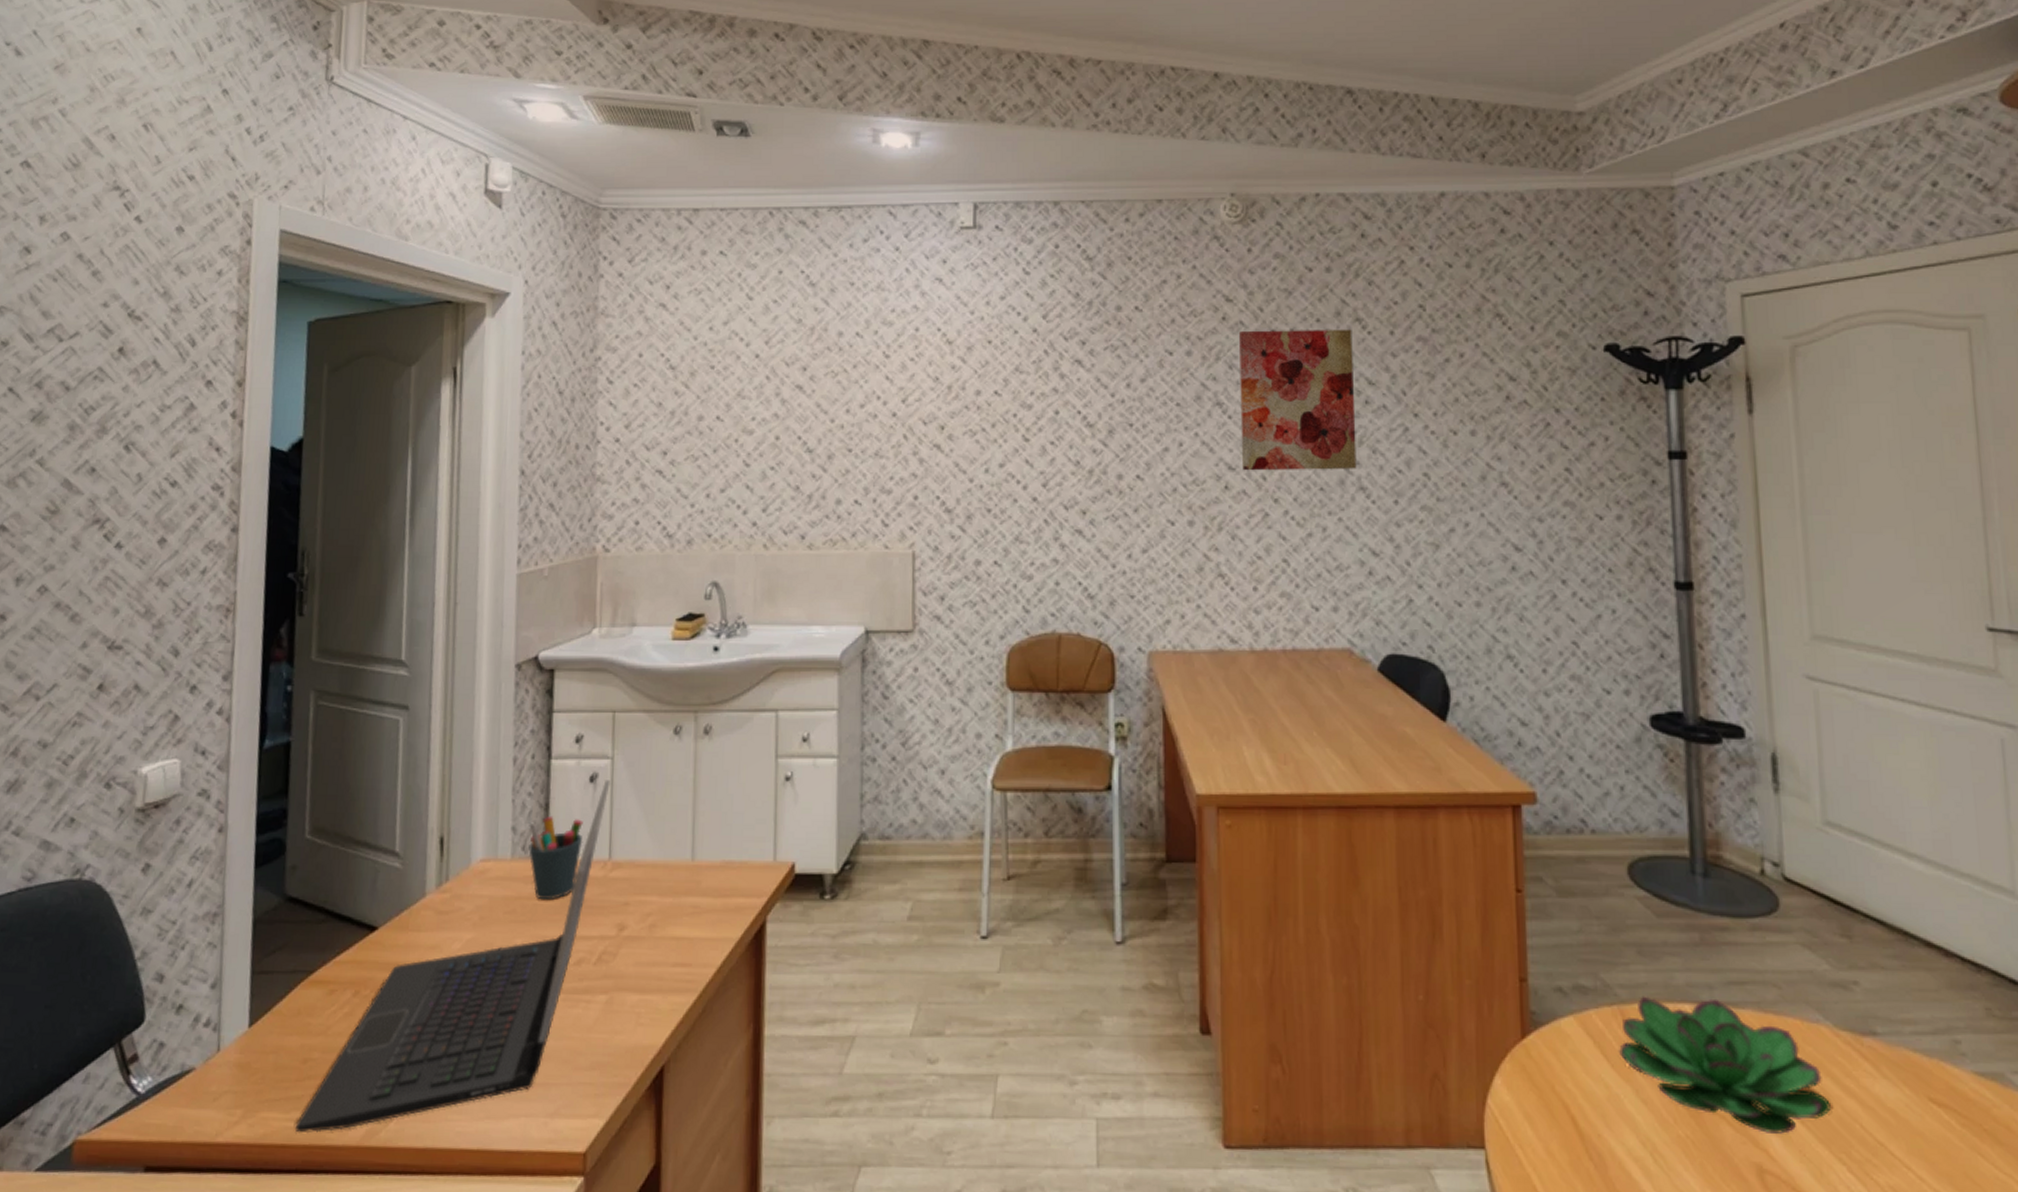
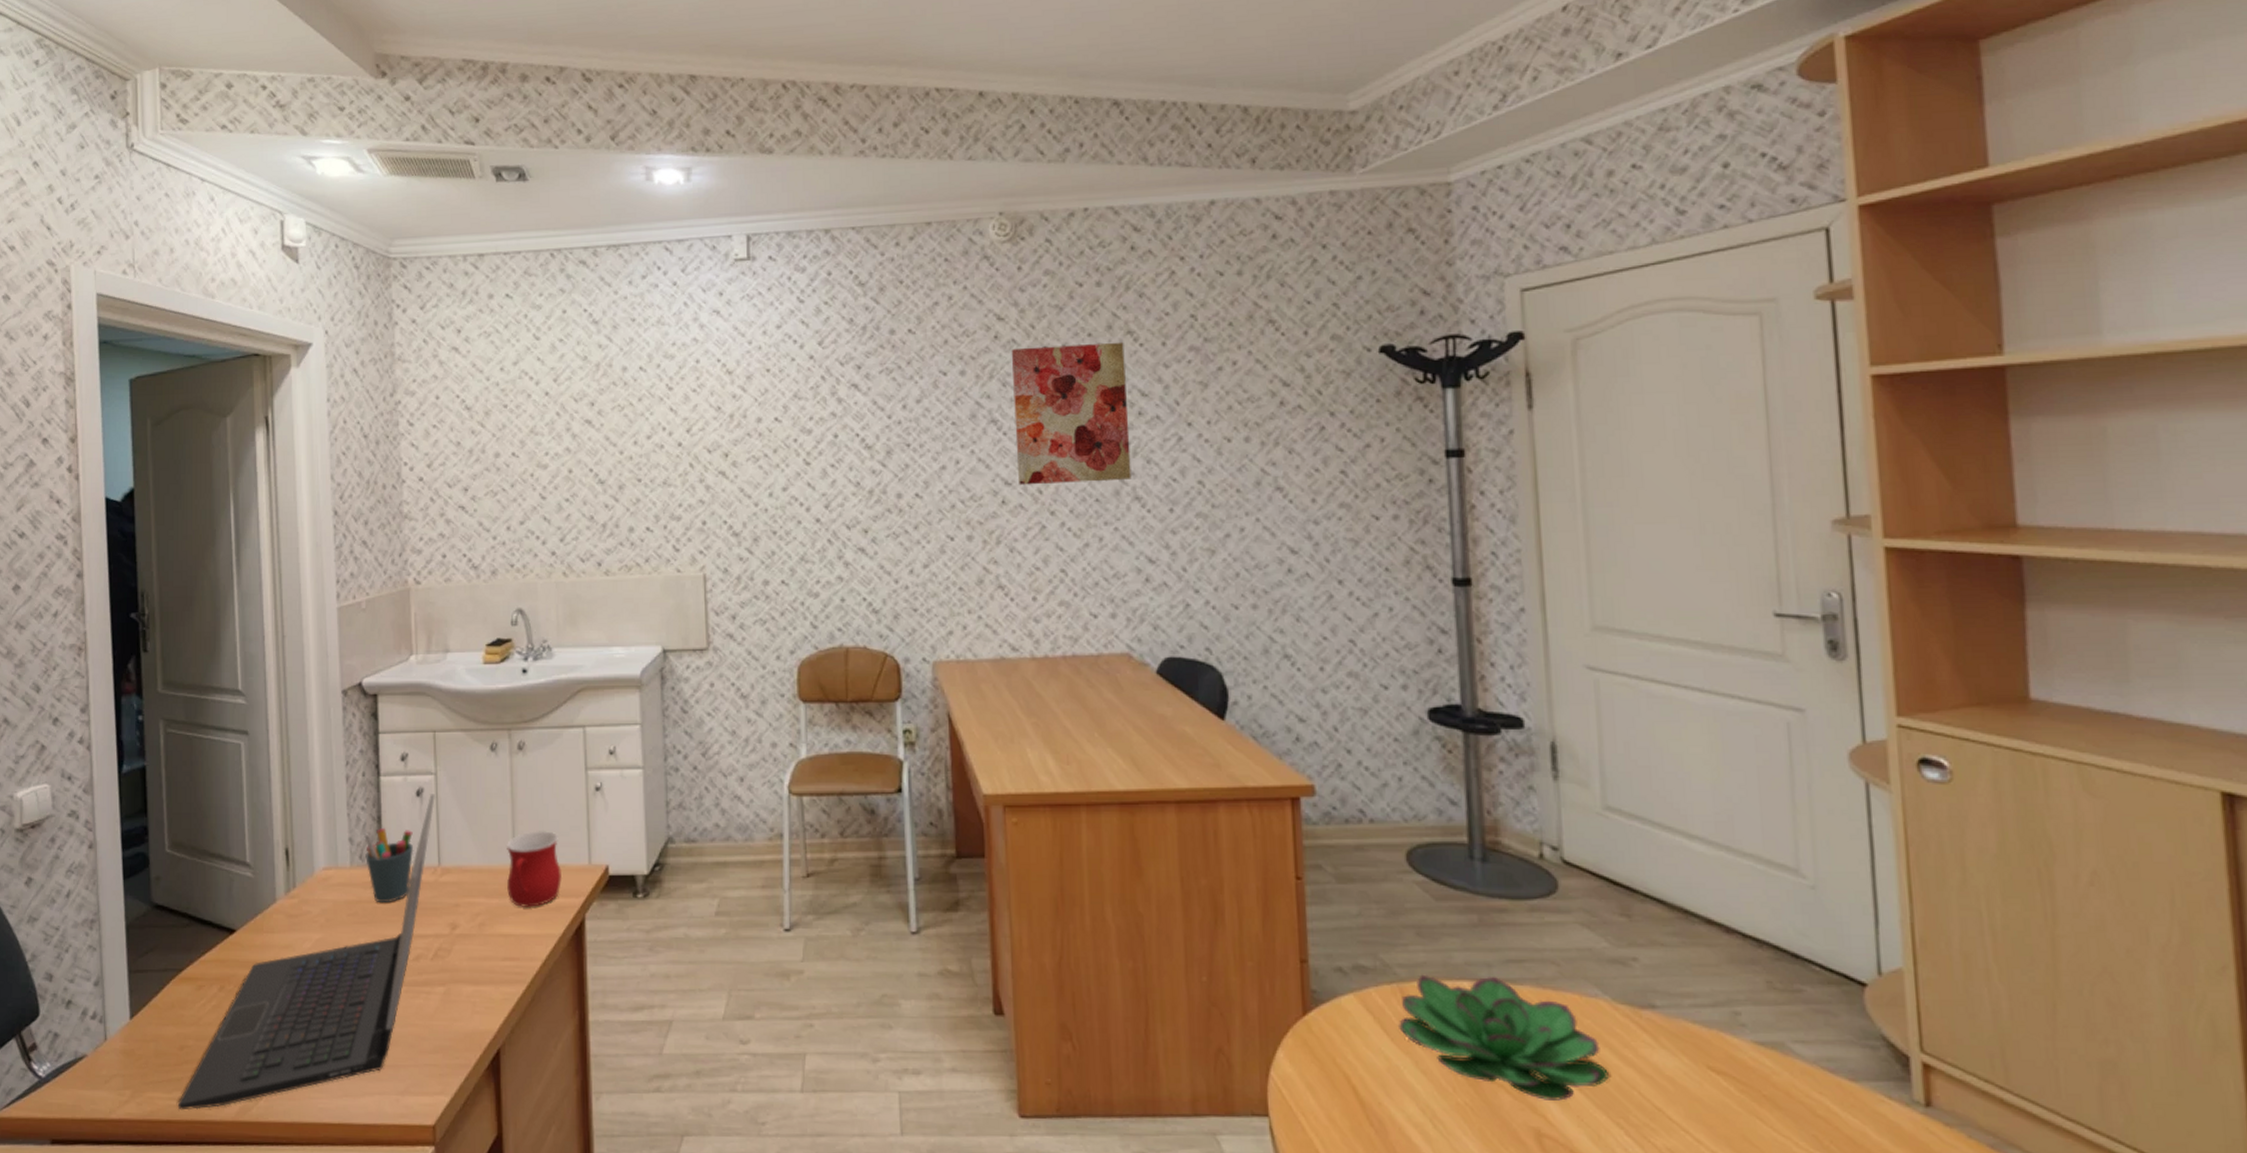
mug: none [683,822,744,908] -> present [507,830,563,907]

